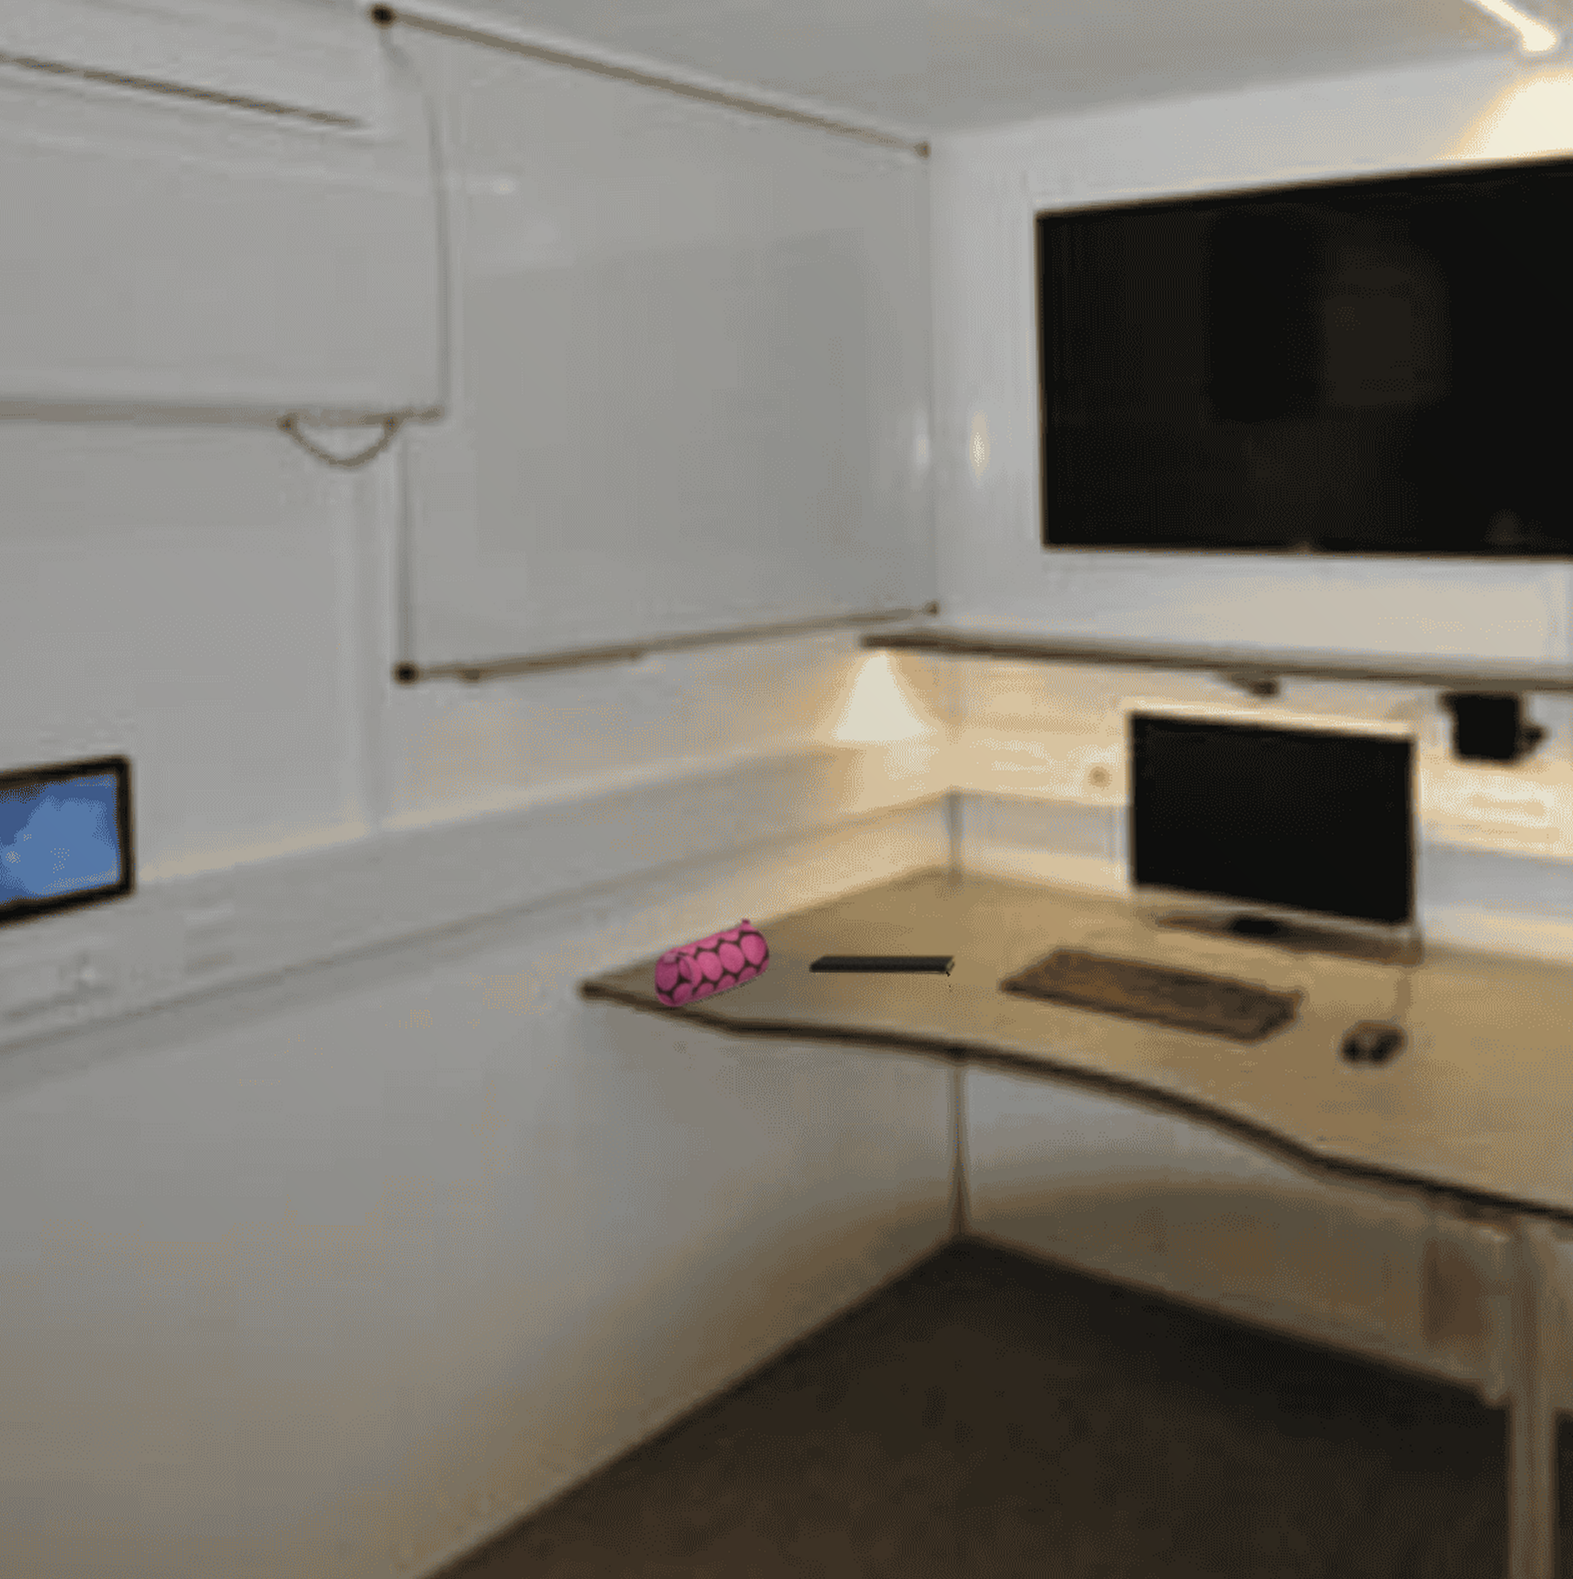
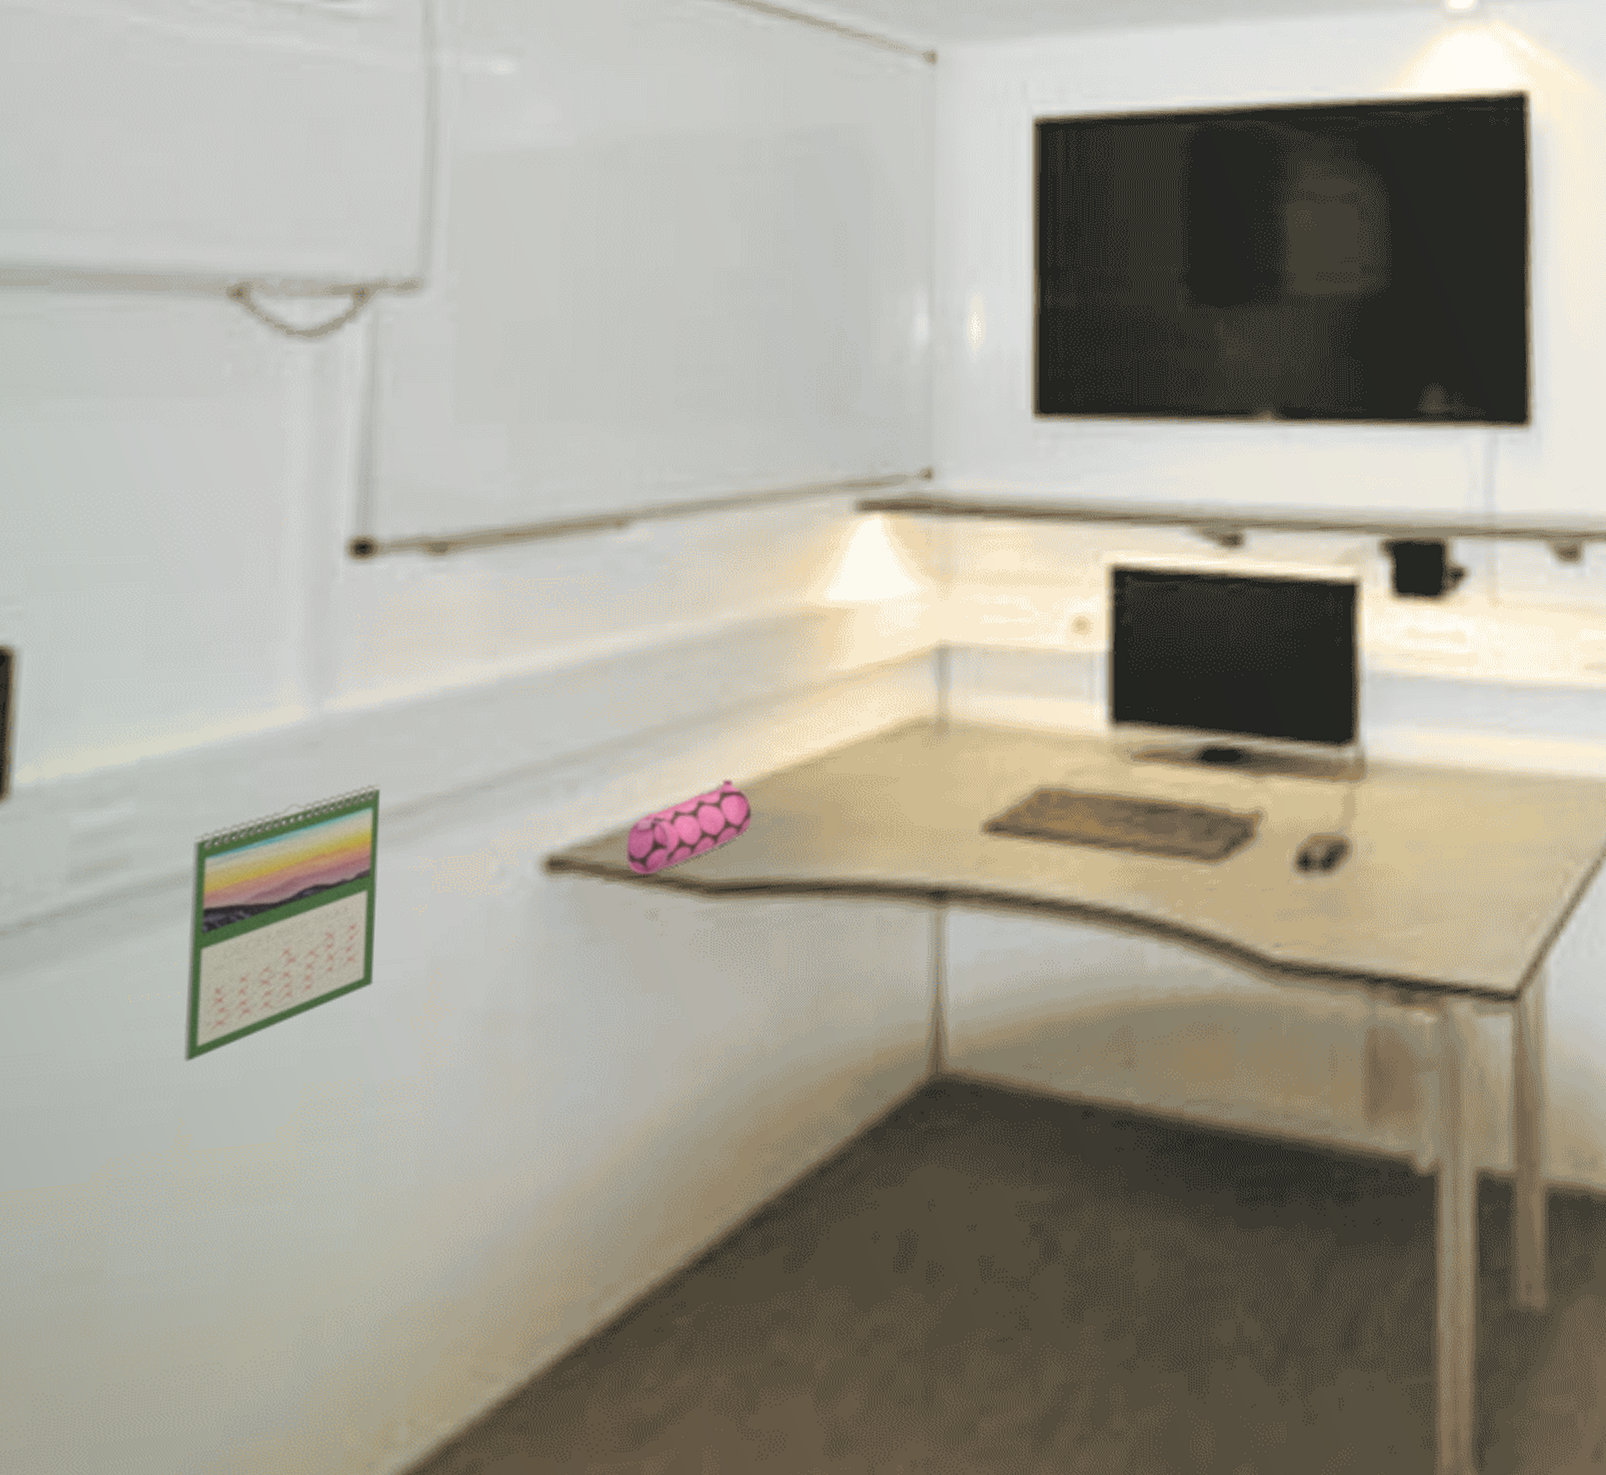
calendar: none [281,901,438,1144] -> present [183,784,381,1062]
notepad: present [809,954,955,992] -> none [792,801,940,837]

